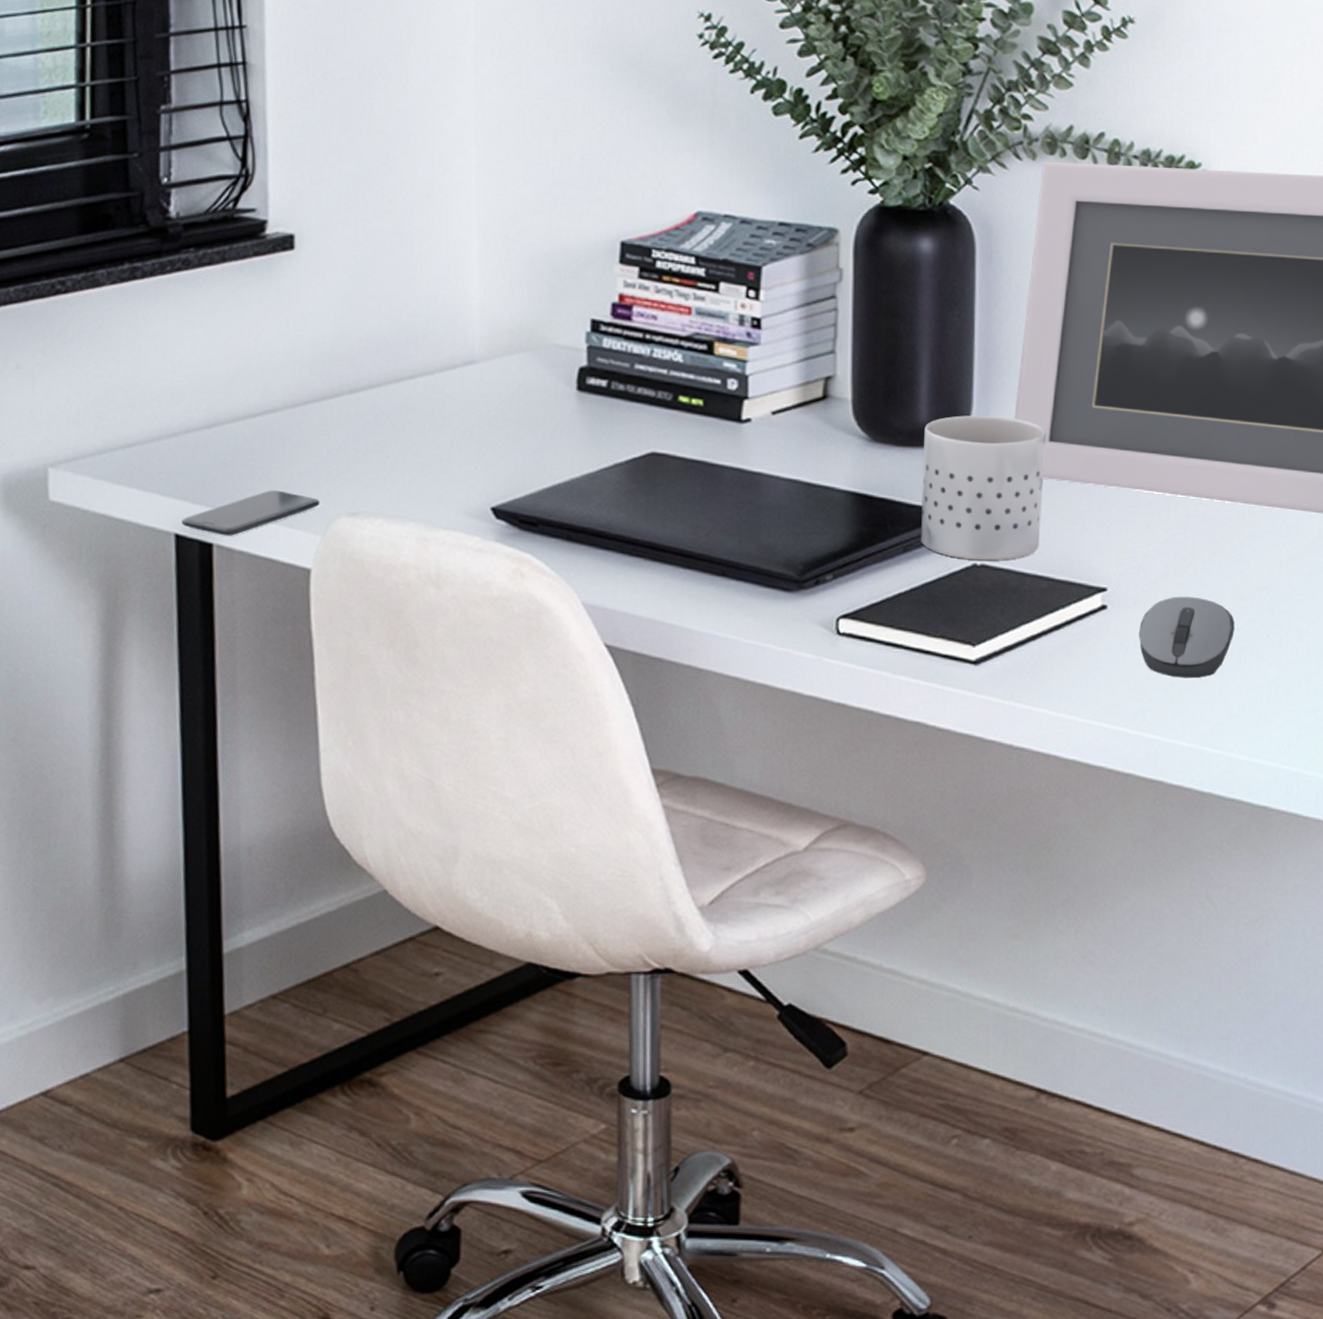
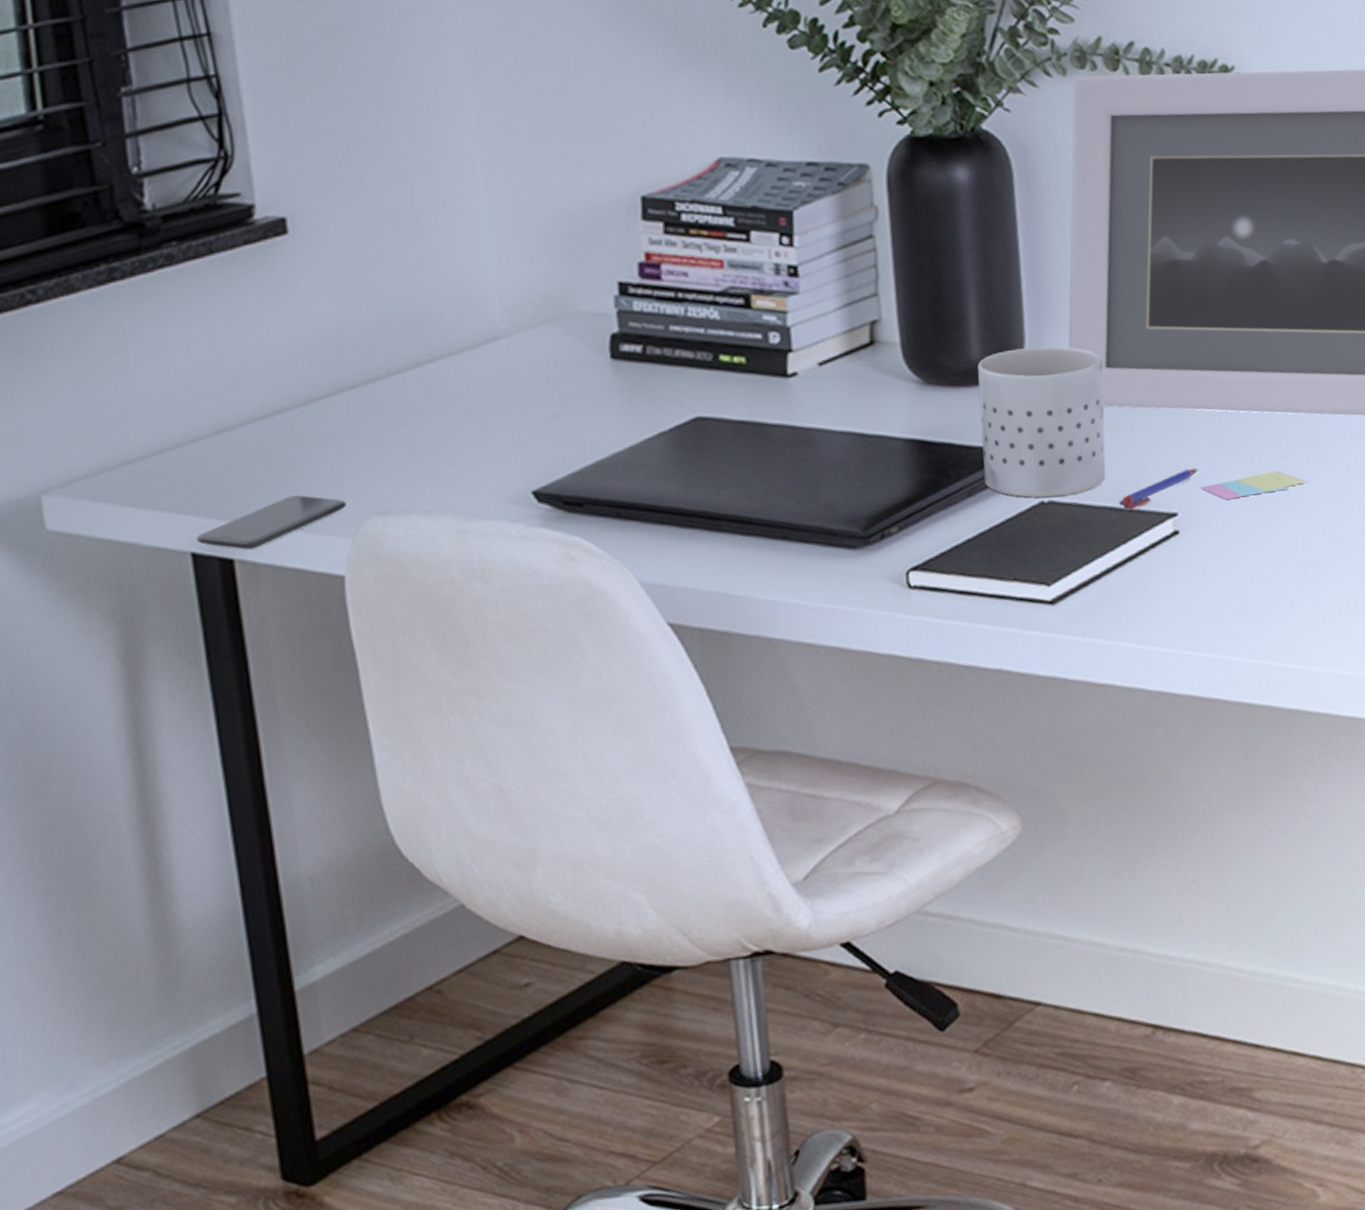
pen: none [1050,546,1131,581] -> present [1119,468,1198,510]
sticky notes: none [1132,557,1239,580] -> present [1200,471,1307,500]
computer mouse: present [1138,596,1235,679] -> none [1212,513,1308,597]

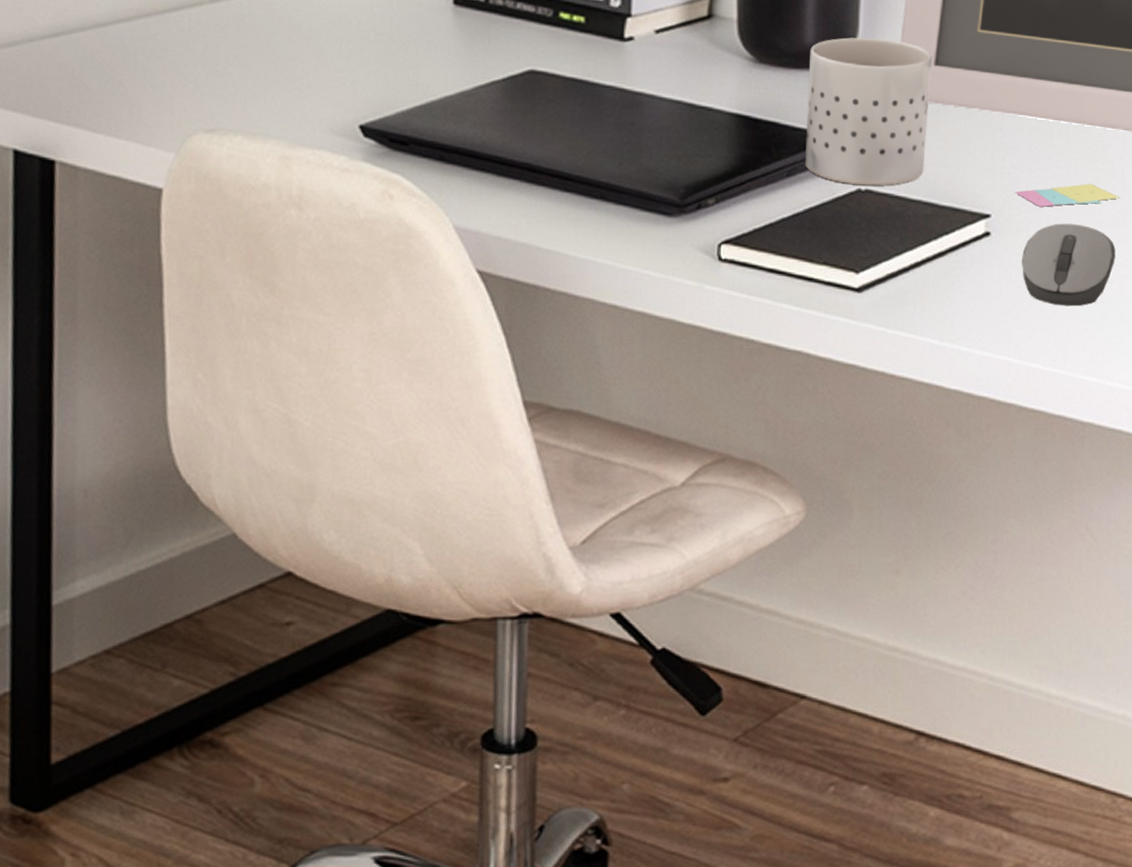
smartphone: present [197,495,346,550] -> none [21,104,174,153]
pen: present [1119,468,1198,510] -> none [934,172,1014,207]
computer mouse: none [1212,513,1308,597] -> present [1021,223,1116,307]

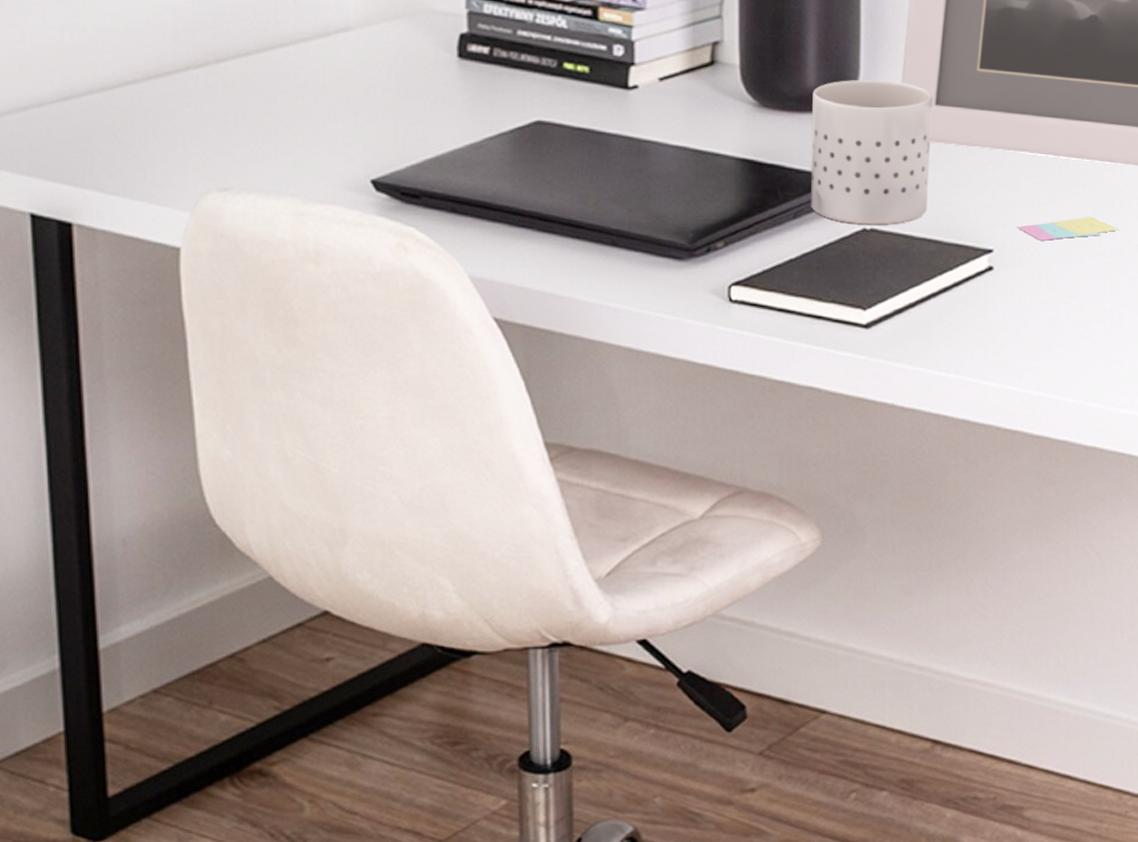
computer mouse: present [1021,223,1116,307] -> none [1023,256,1115,336]

